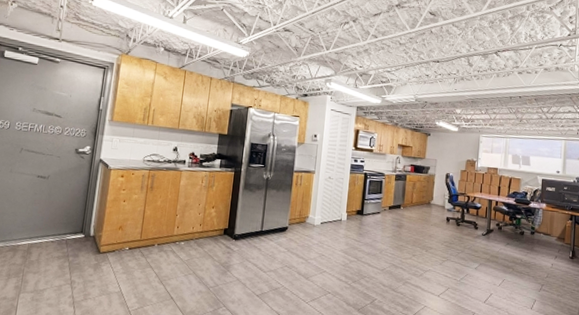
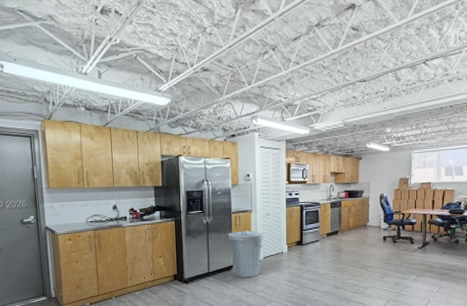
trash can: none [286,191,324,243] -> present [227,230,264,278]

